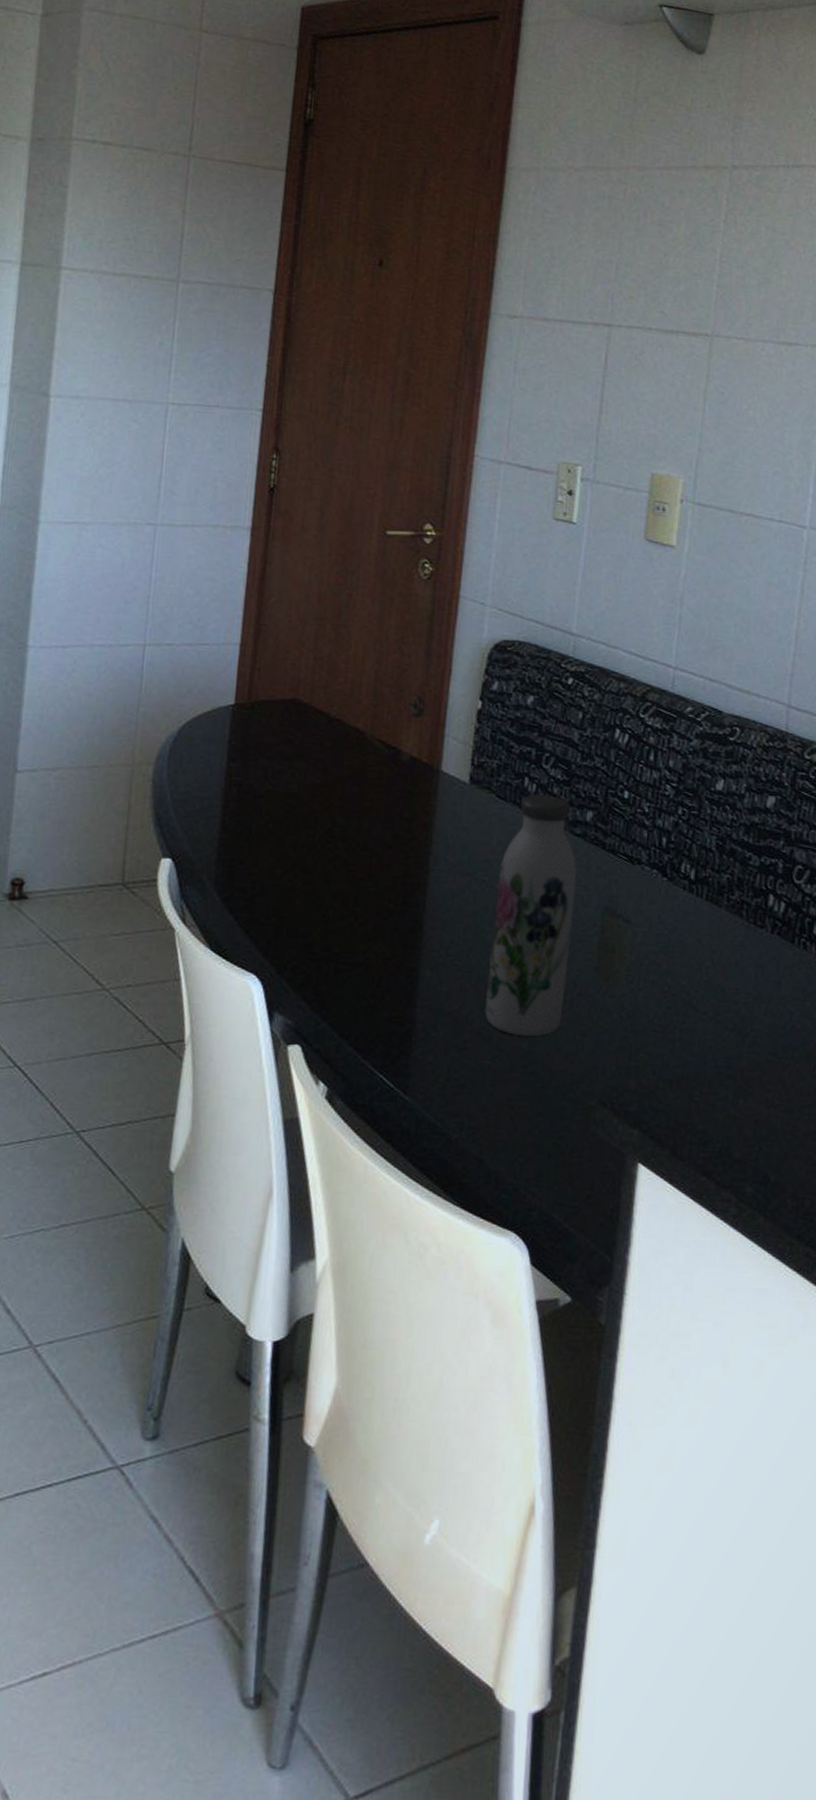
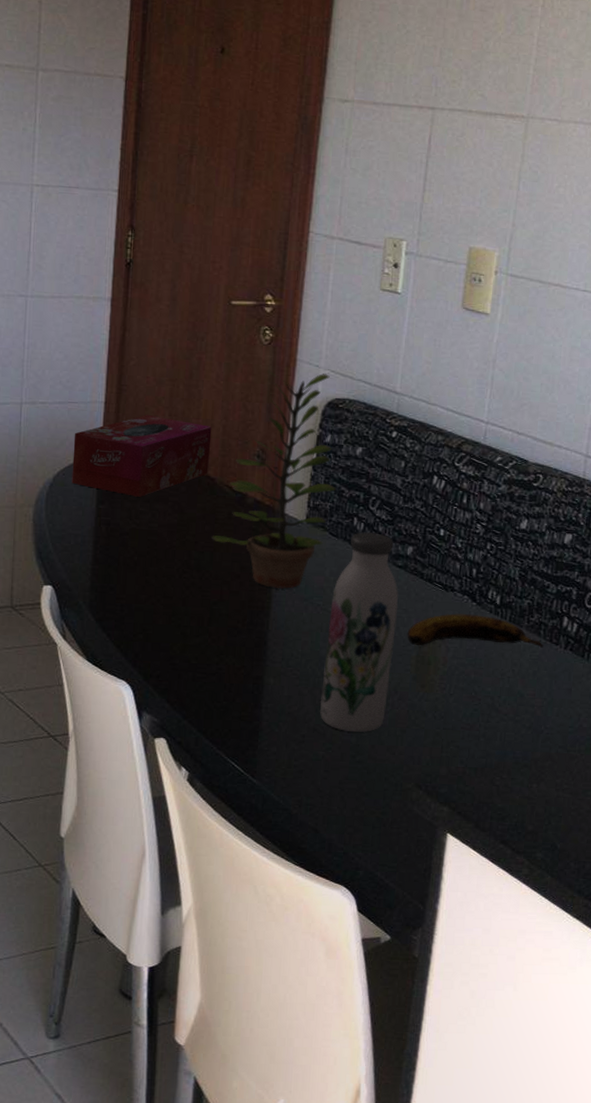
tissue box: none [199,658,363,753] -> present [71,415,212,497]
plant: none [360,608,505,862] -> present [212,370,337,589]
banana: none [587,891,747,932] -> present [407,614,544,648]

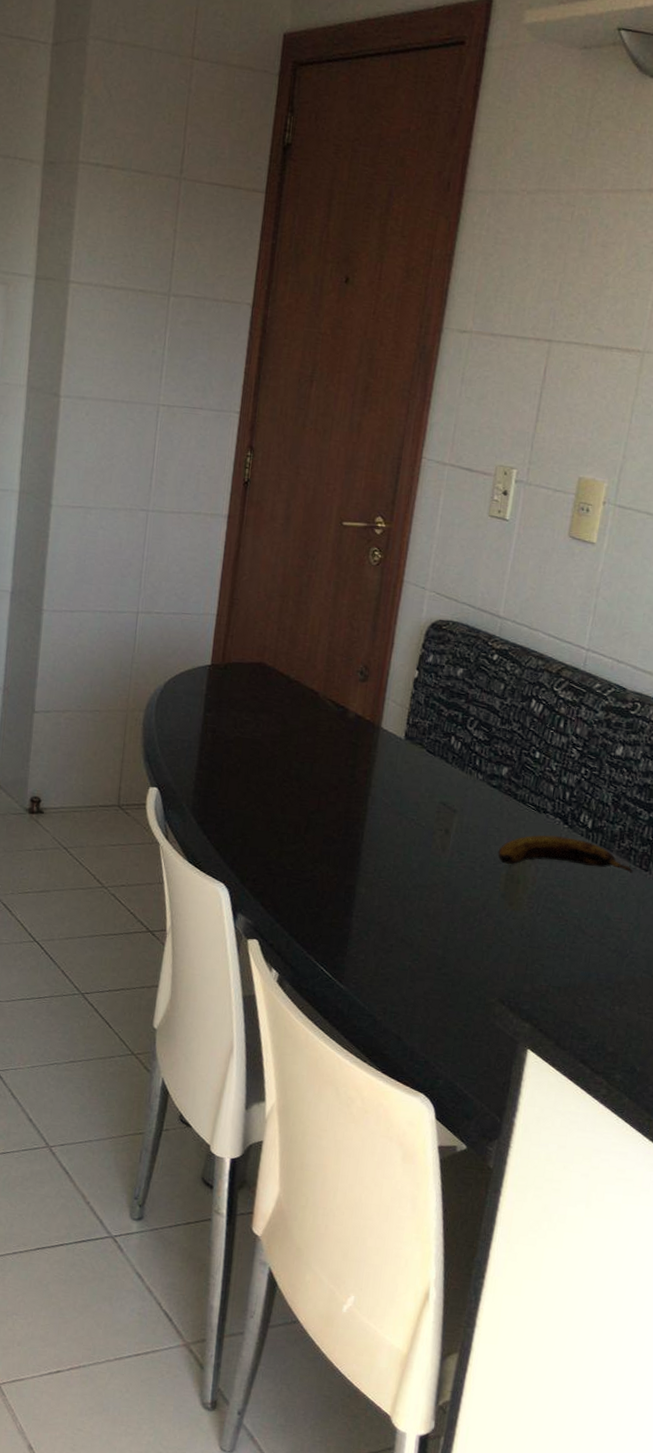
tissue box: present [71,415,212,497] -> none [181,628,318,707]
plant: present [212,370,337,589] -> none [312,590,436,802]
water bottle: present [320,532,398,732] -> none [408,751,492,946]

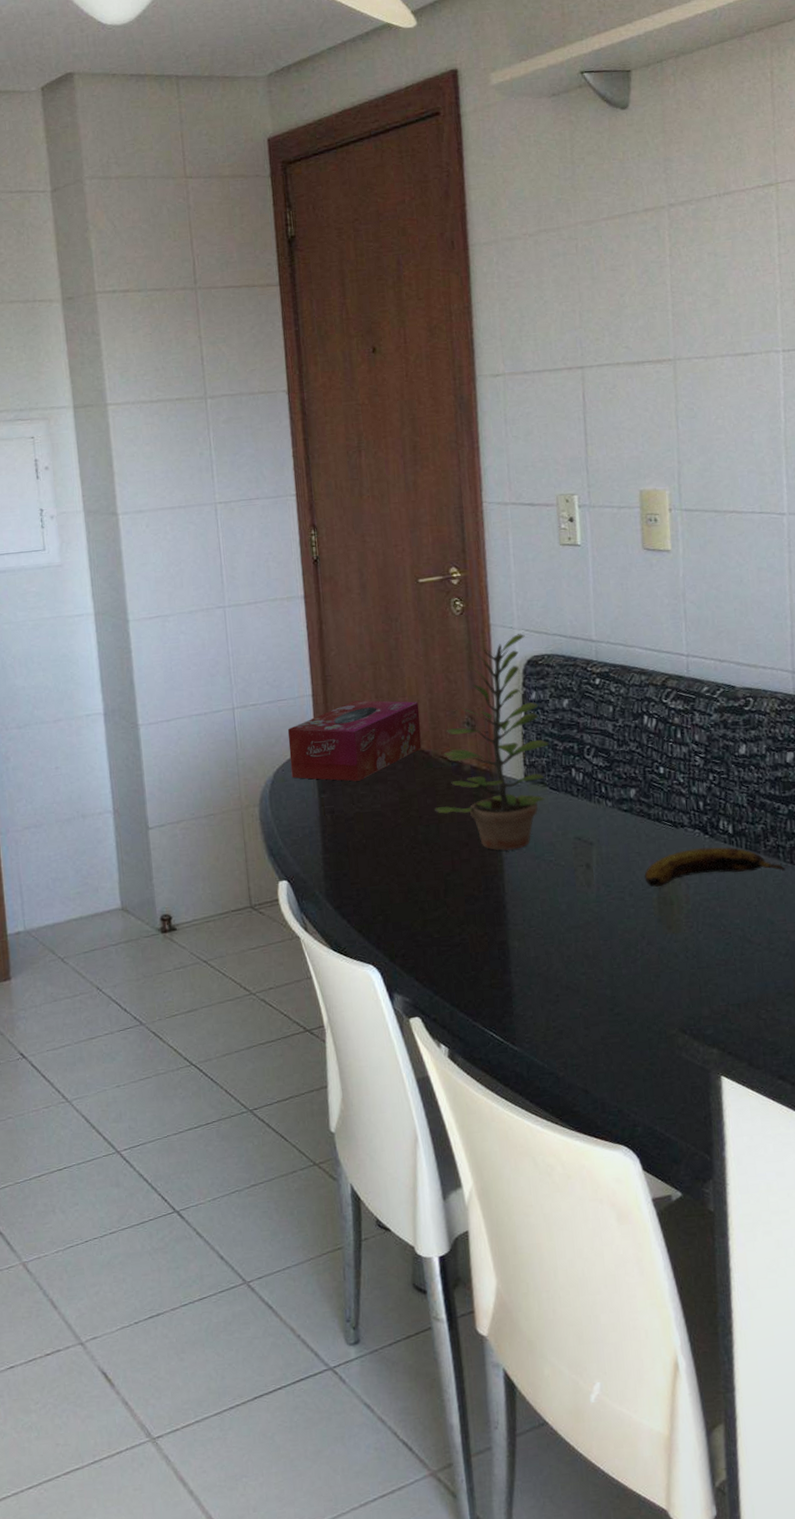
tissue box: none [181,628,318,707] -> present [287,700,422,782]
plant: none [312,590,436,802] -> present [435,633,550,851]

